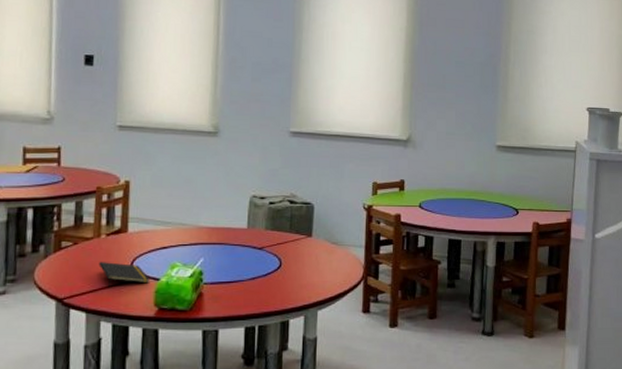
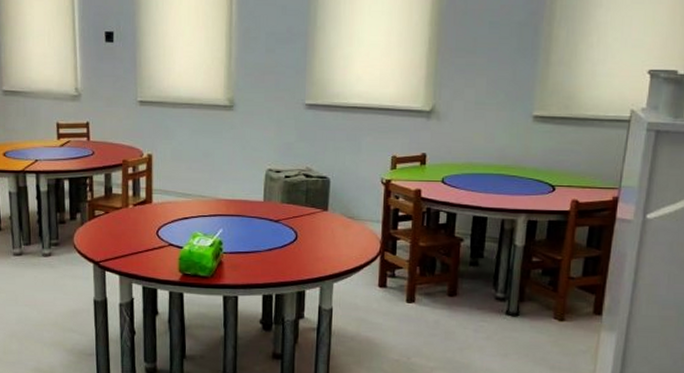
notepad: present [98,262,151,288] -> none [128,230,175,254]

